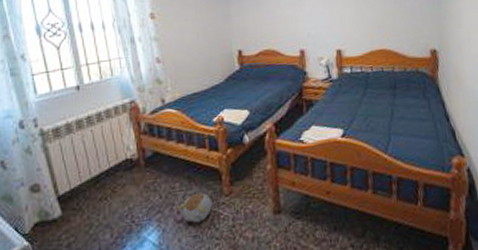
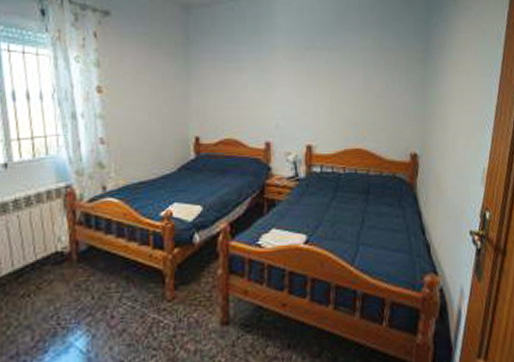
plush toy: present [177,192,212,223] -> none [111,295,151,329]

